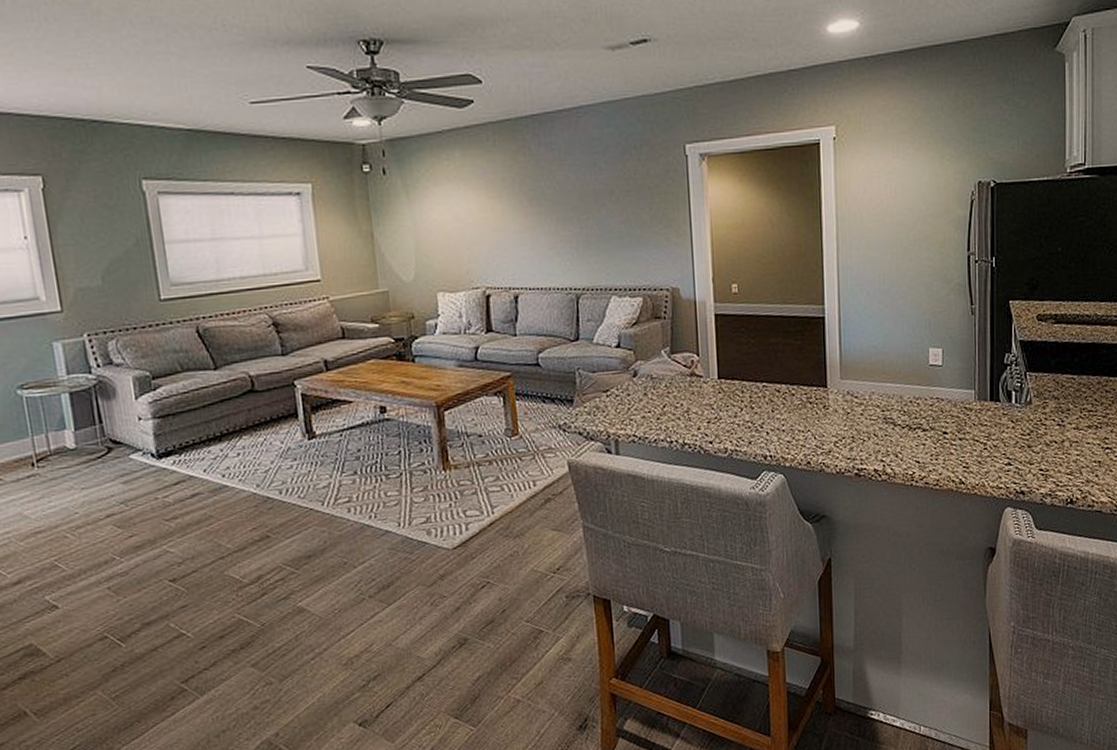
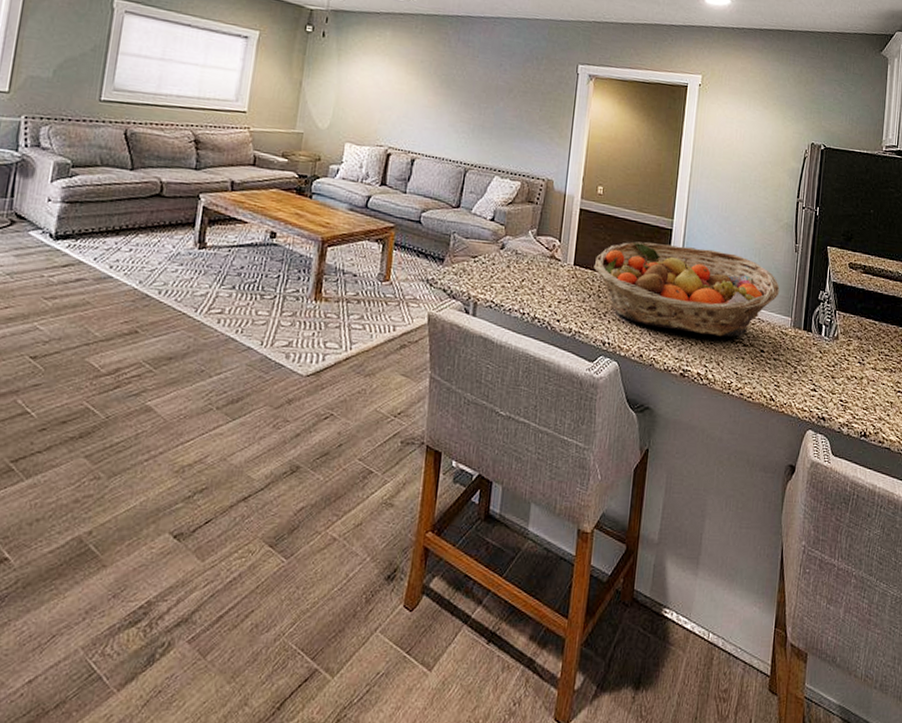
fruit basket: none [741,330,958,429] -> present [594,241,780,337]

